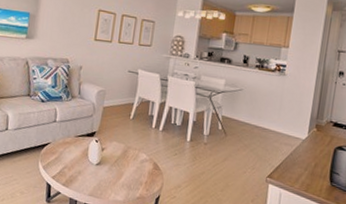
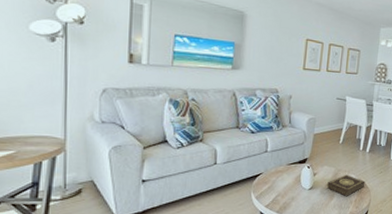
book: none [115,152,158,178] -> present [327,174,365,197]

